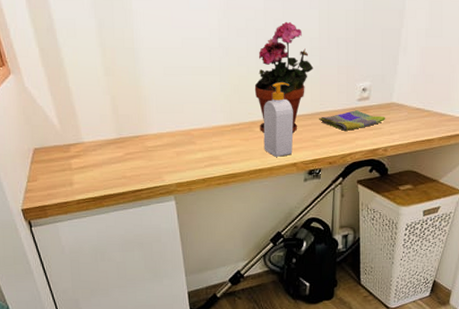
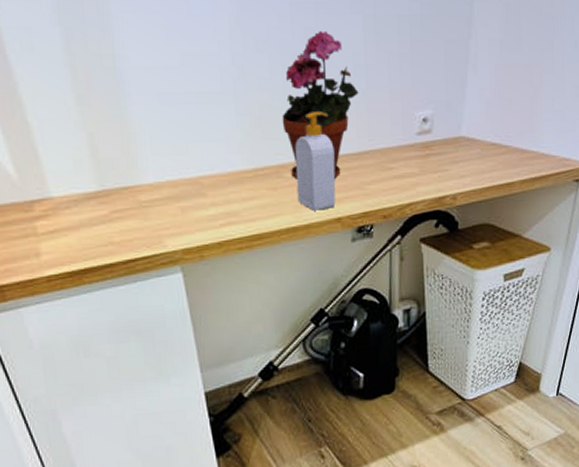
dish towel: present [319,110,386,131] -> none [368,147,454,174]

